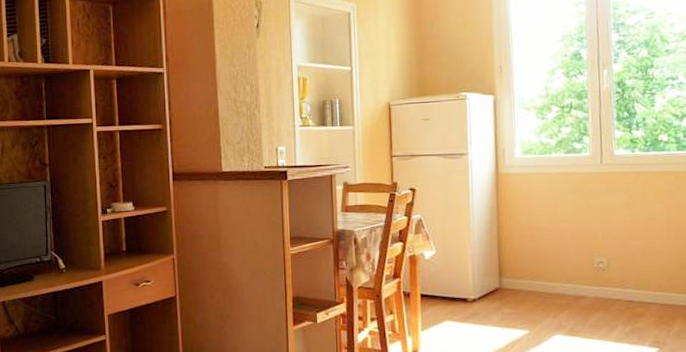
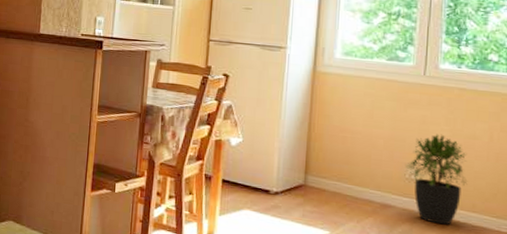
potted plant: none [593,219,652,308] -> present [406,133,468,225]

